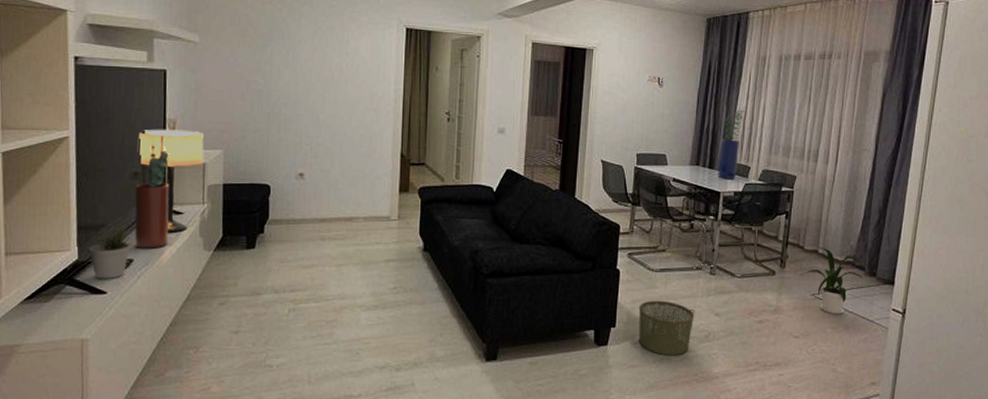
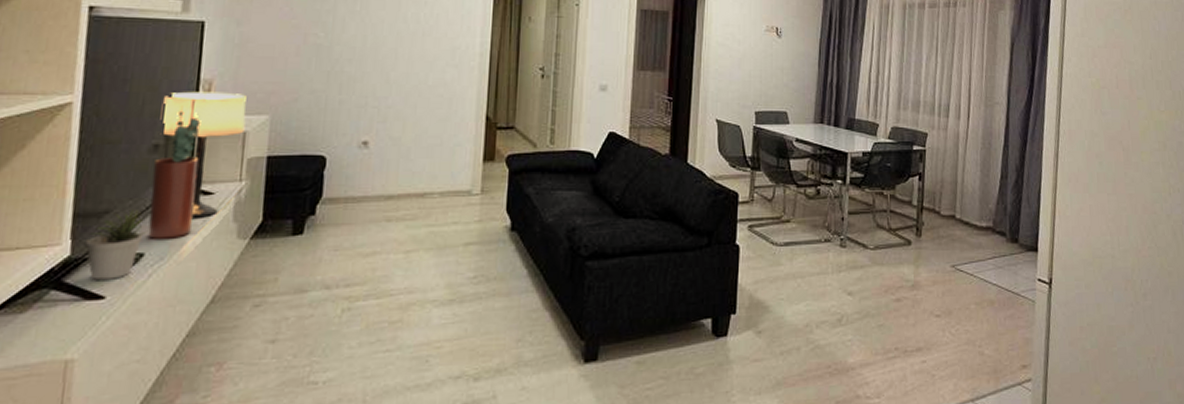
basket: present [638,300,695,356] -> none [761,279,825,346]
vase: present [718,107,745,179] -> none [844,59,870,138]
house plant: present [800,248,863,315] -> none [937,212,1004,288]

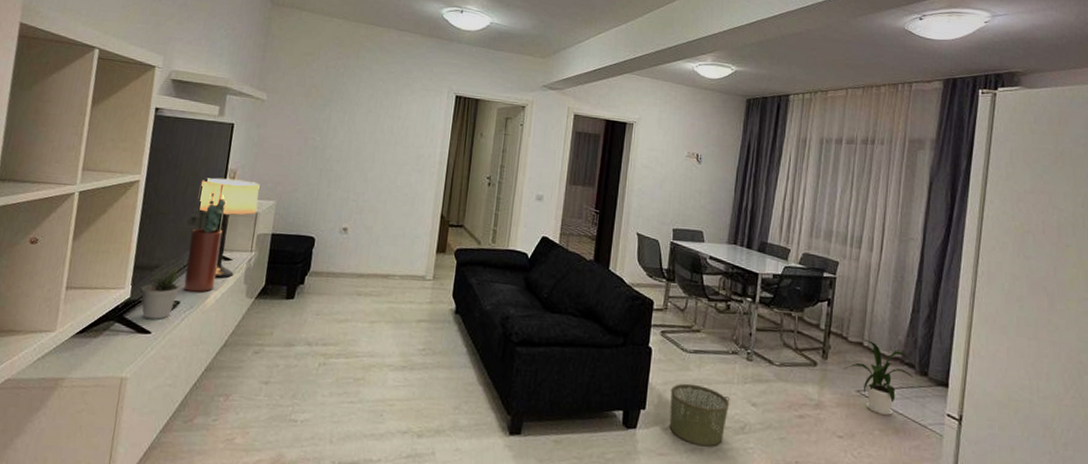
basket: none [761,279,825,346] -> present [669,383,730,447]
house plant: none [937,212,1004,288] -> present [843,340,913,416]

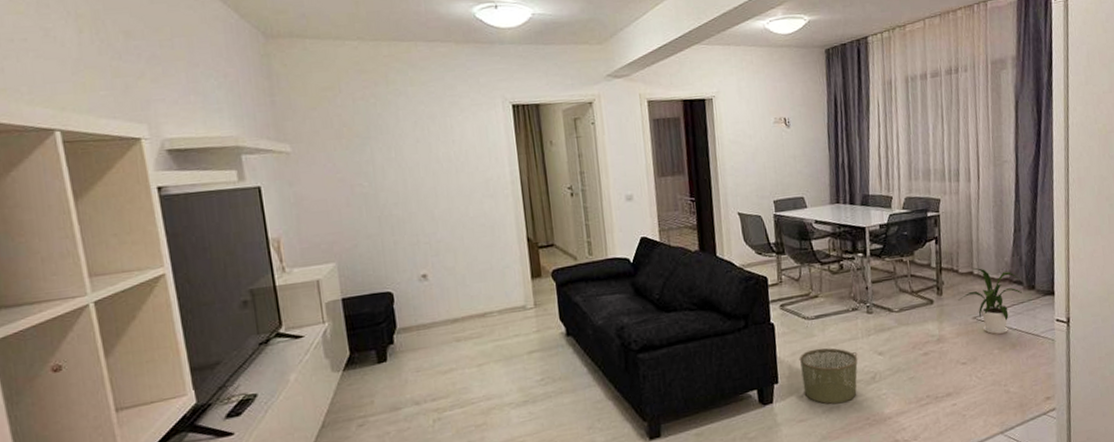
potted plant: present [141,267,184,320] -> none [207,358,256,420]
vase: present [183,188,227,293] -> none [247,264,291,381]
table lamp: present [197,178,260,278] -> none [240,247,317,360]

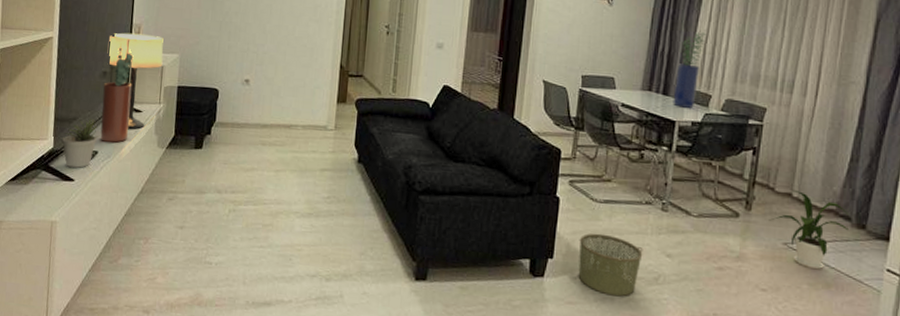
potted plant: none [207,358,256,420] -> present [62,119,100,168]
table lamp: none [240,247,317,360] -> present [107,33,164,129]
vase: none [247,264,291,381] -> present [100,43,134,143]
vase: none [858,136,879,213] -> present [673,30,707,108]

